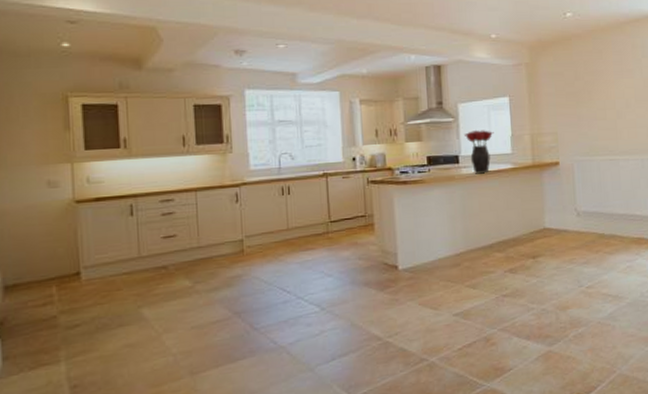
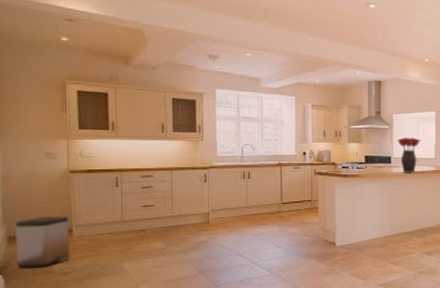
pedal bin: none [12,256,79,324] -> present [15,216,70,268]

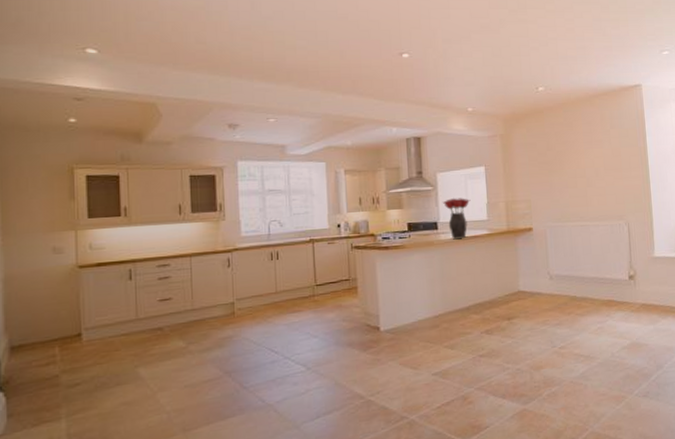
pedal bin: present [15,216,70,268] -> none [18,318,79,383]

